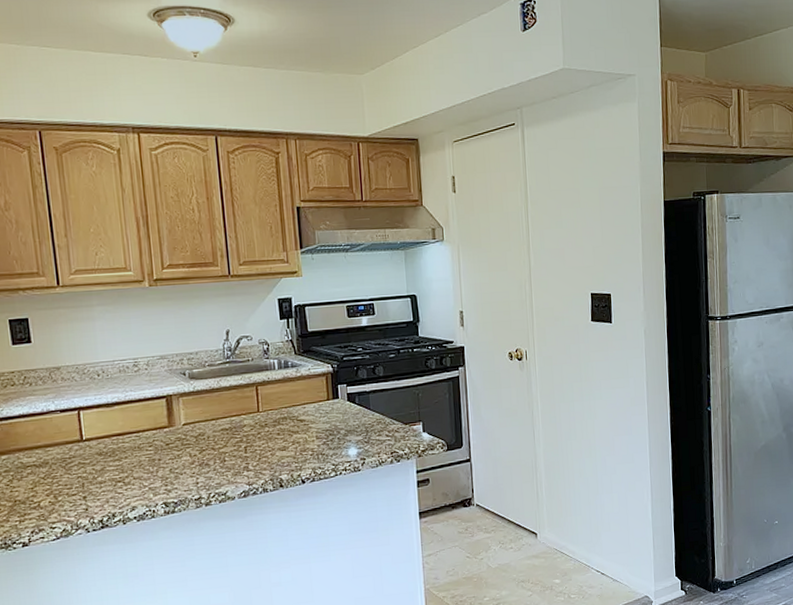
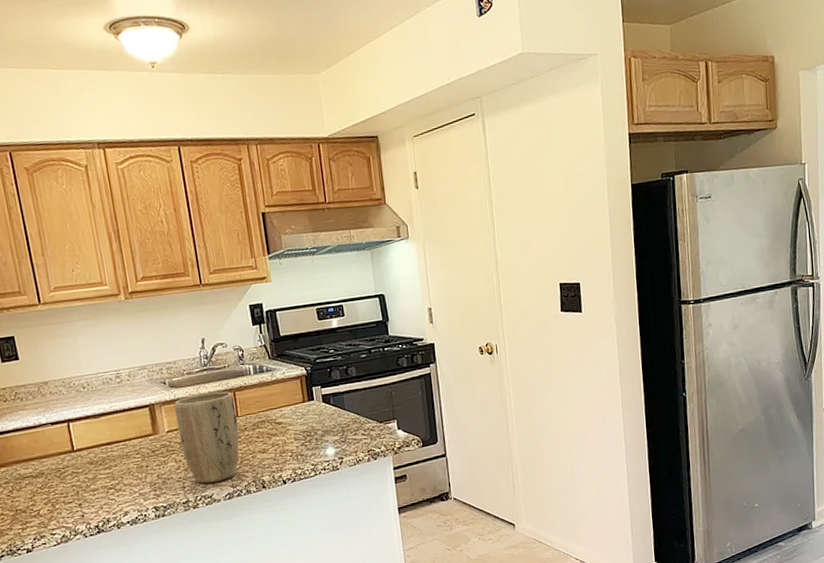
plant pot: none [193,385,259,480] -> present [174,391,239,484]

